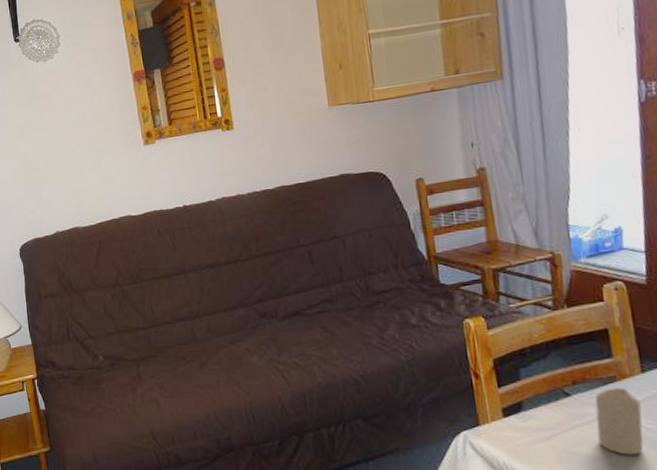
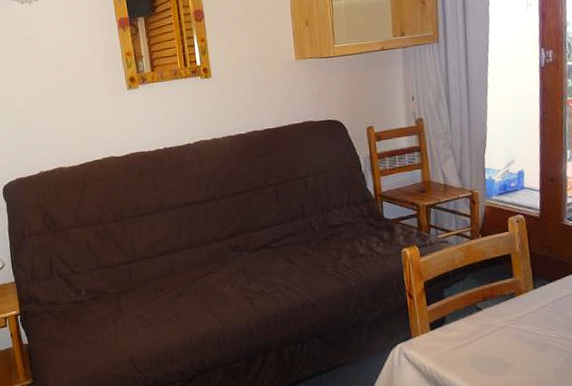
candle: present [595,387,644,455] -> none [499,301,533,356]

